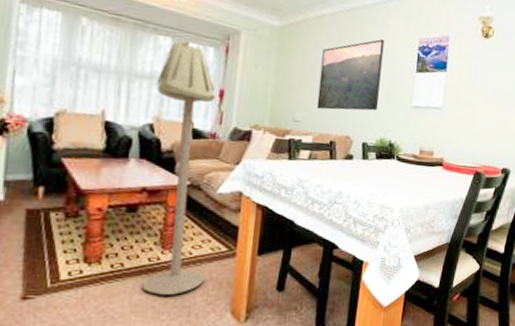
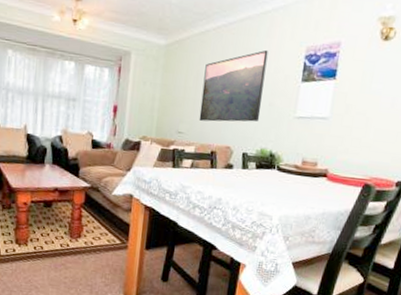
floor lamp: present [142,40,215,295] -> none [56,63,110,275]

